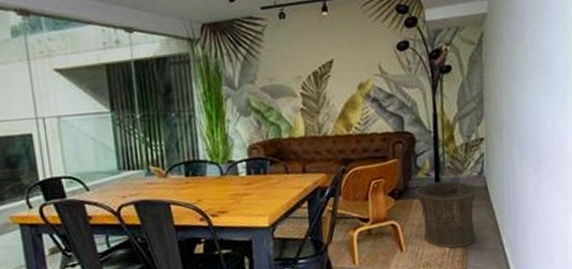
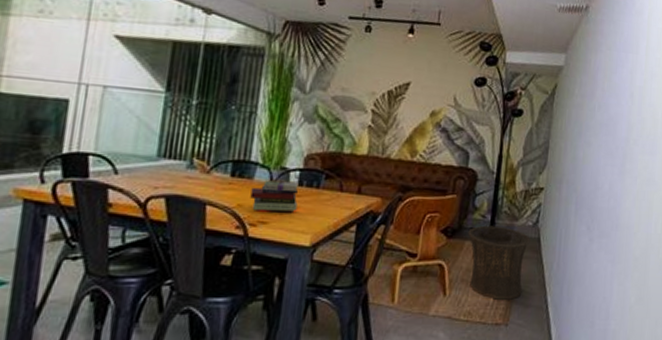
books: none [206,172,251,203] -> present [250,180,299,213]

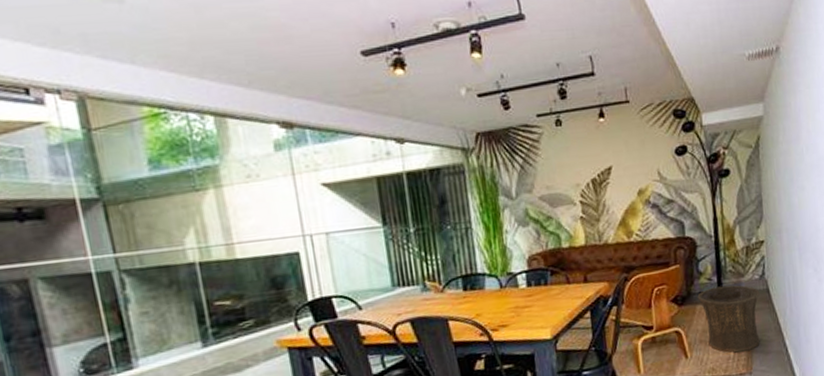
books: present [250,180,299,213] -> none [485,283,532,317]

